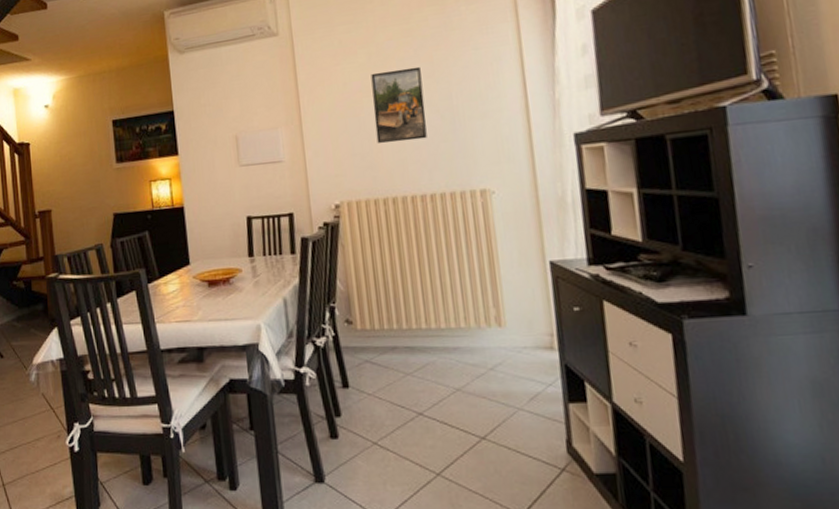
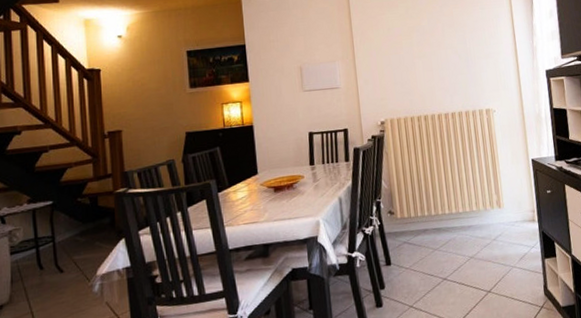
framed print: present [371,66,427,144] -> none [408,19,449,75]

